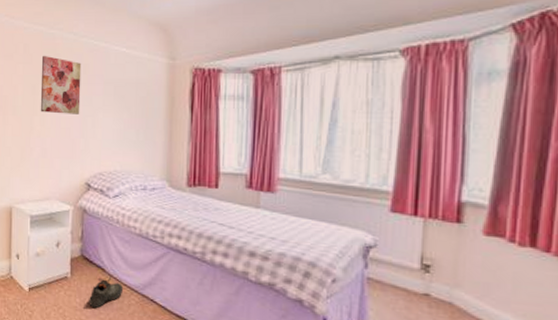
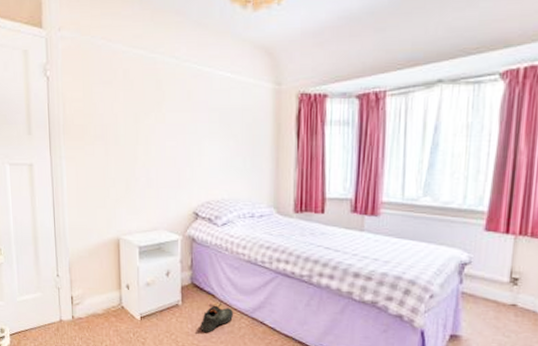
wall art: present [40,55,82,114] -> none [142,81,185,143]

